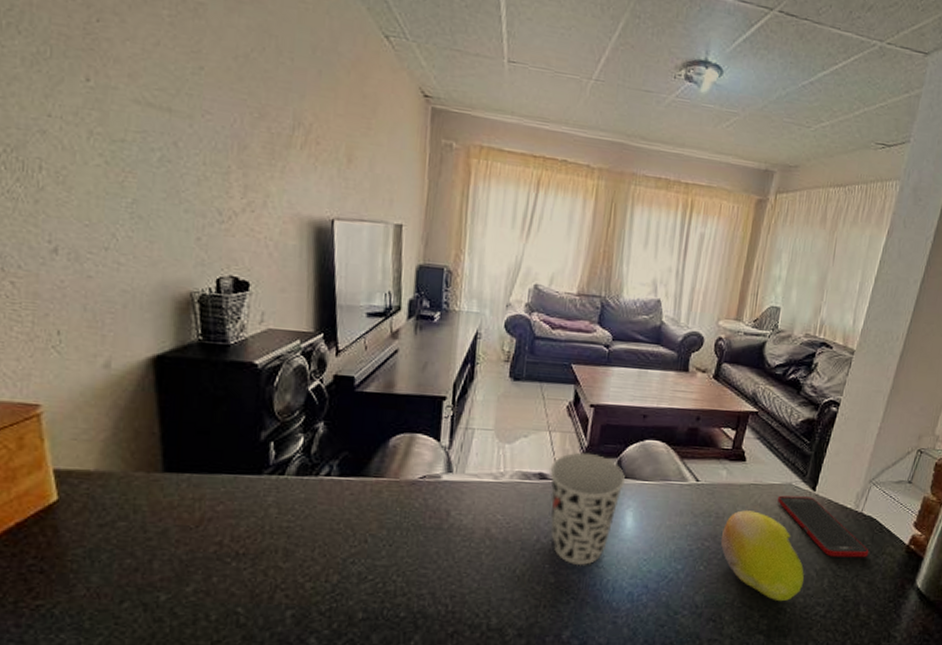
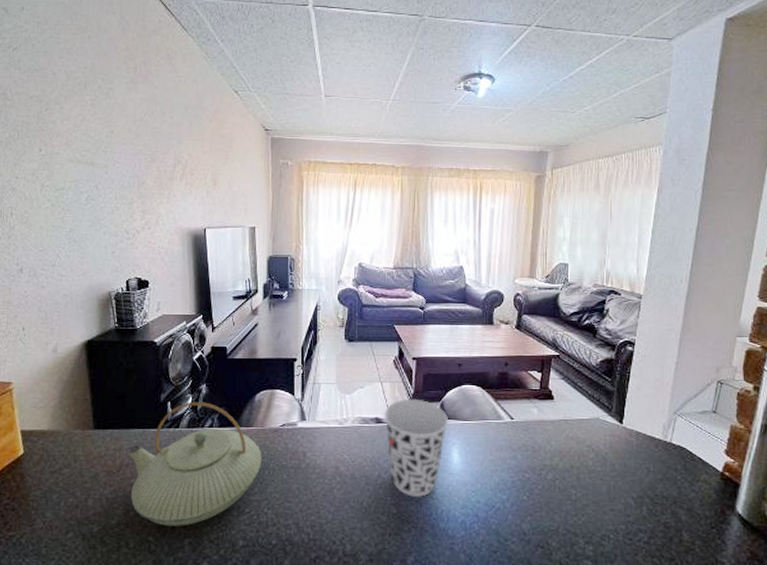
teapot: none [209,443,394,595] -> present [126,402,262,526]
fruit: present [720,510,804,602] -> none [539,444,622,529]
cell phone: present [777,495,869,558] -> none [587,429,684,486]

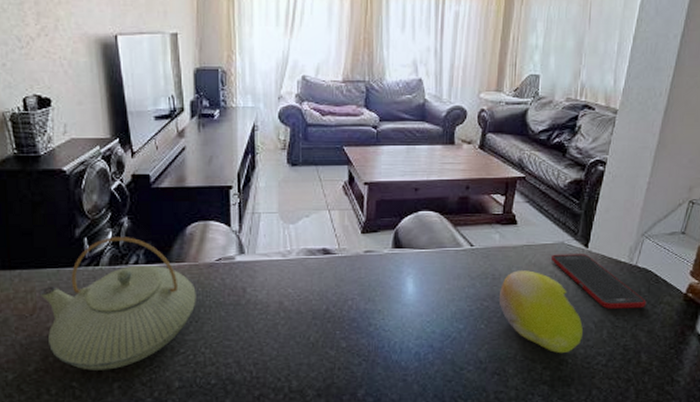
cup: present [384,398,449,498] -> none [332,227,404,331]
fruit: none [539,444,622,529] -> present [498,270,583,354]
cell phone: none [587,429,684,486] -> present [550,254,647,309]

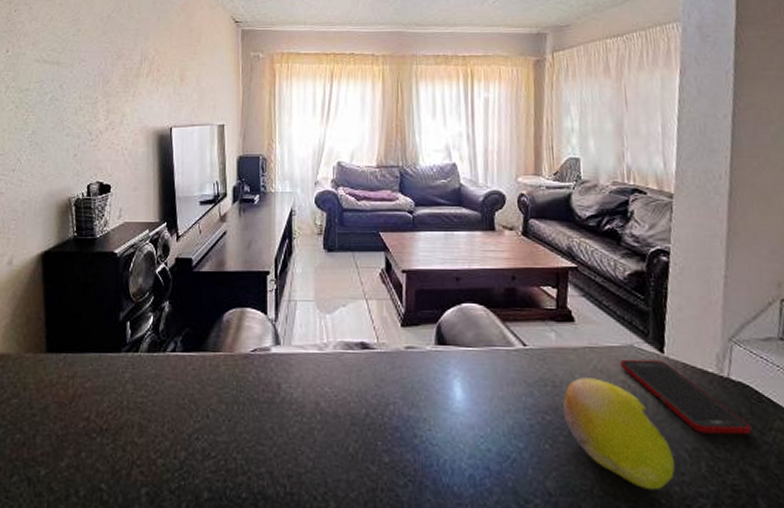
teapot: present [39,237,196,370] -> none [80,322,230,472]

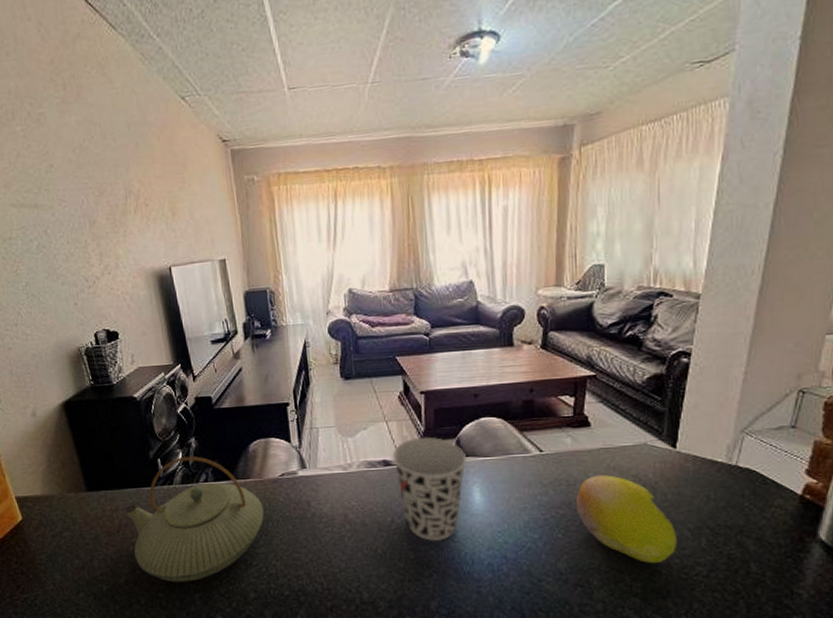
teapot: none [80,322,230,472] -> present [123,456,264,582]
cup: none [371,319,448,444] -> present [392,437,467,542]
cell phone: present [619,359,752,435] -> none [632,455,752,515]

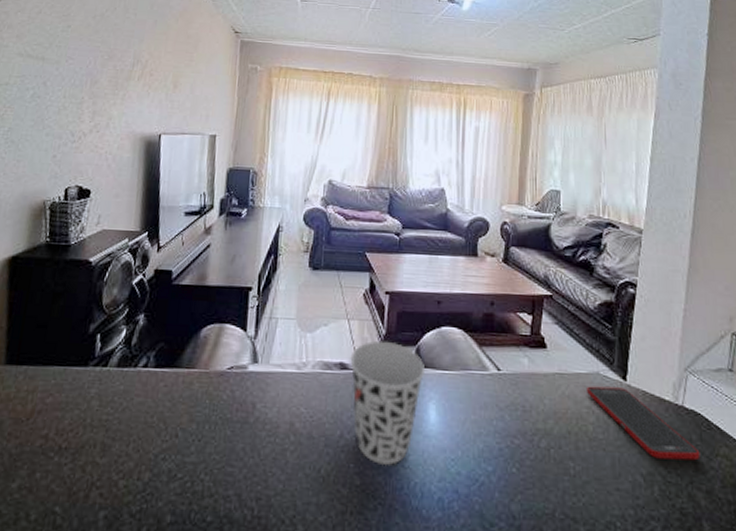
teapot: present [123,456,264,582] -> none [39,335,203,494]
fruit: present [575,475,676,564] -> none [531,403,630,514]
cell phone: none [632,455,752,515] -> present [586,386,700,461]

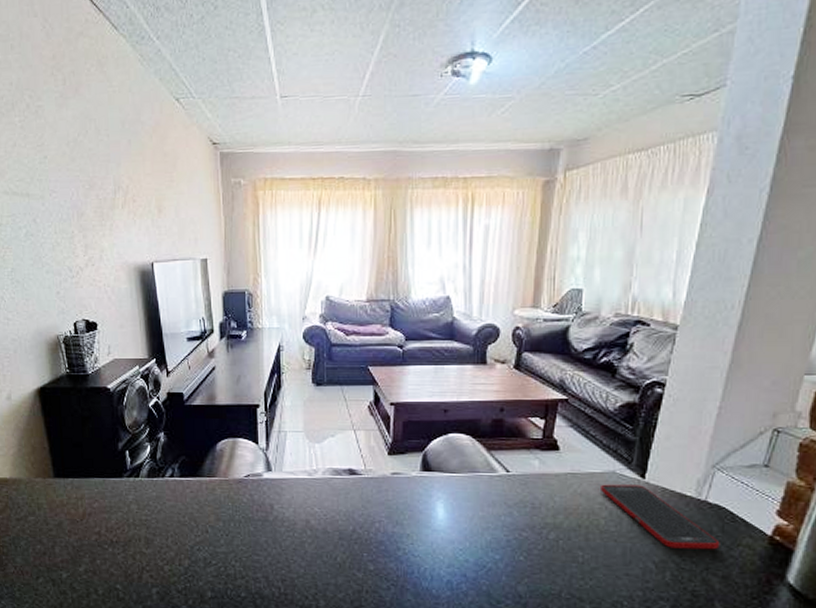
cup: present [350,340,426,466] -> none [358,448,433,555]

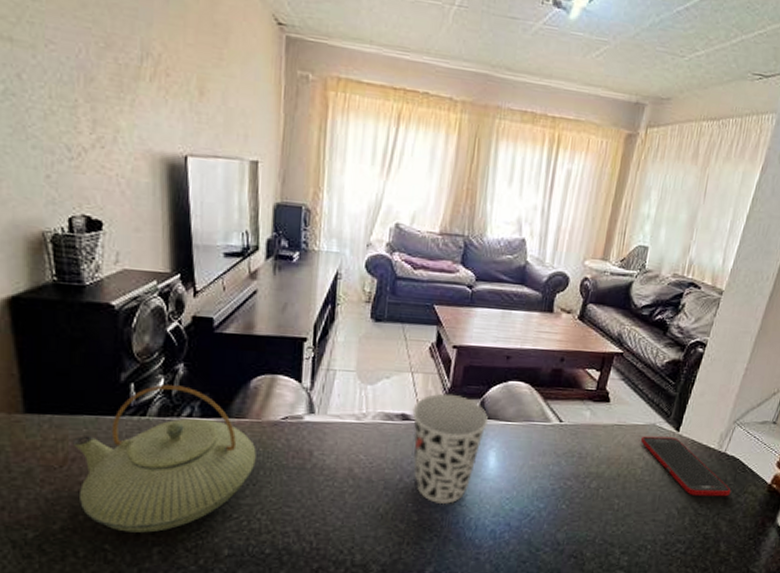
teapot: none [88,451,227,576] -> present [72,384,256,533]
cup: none [358,448,433,555] -> present [412,393,489,505]

